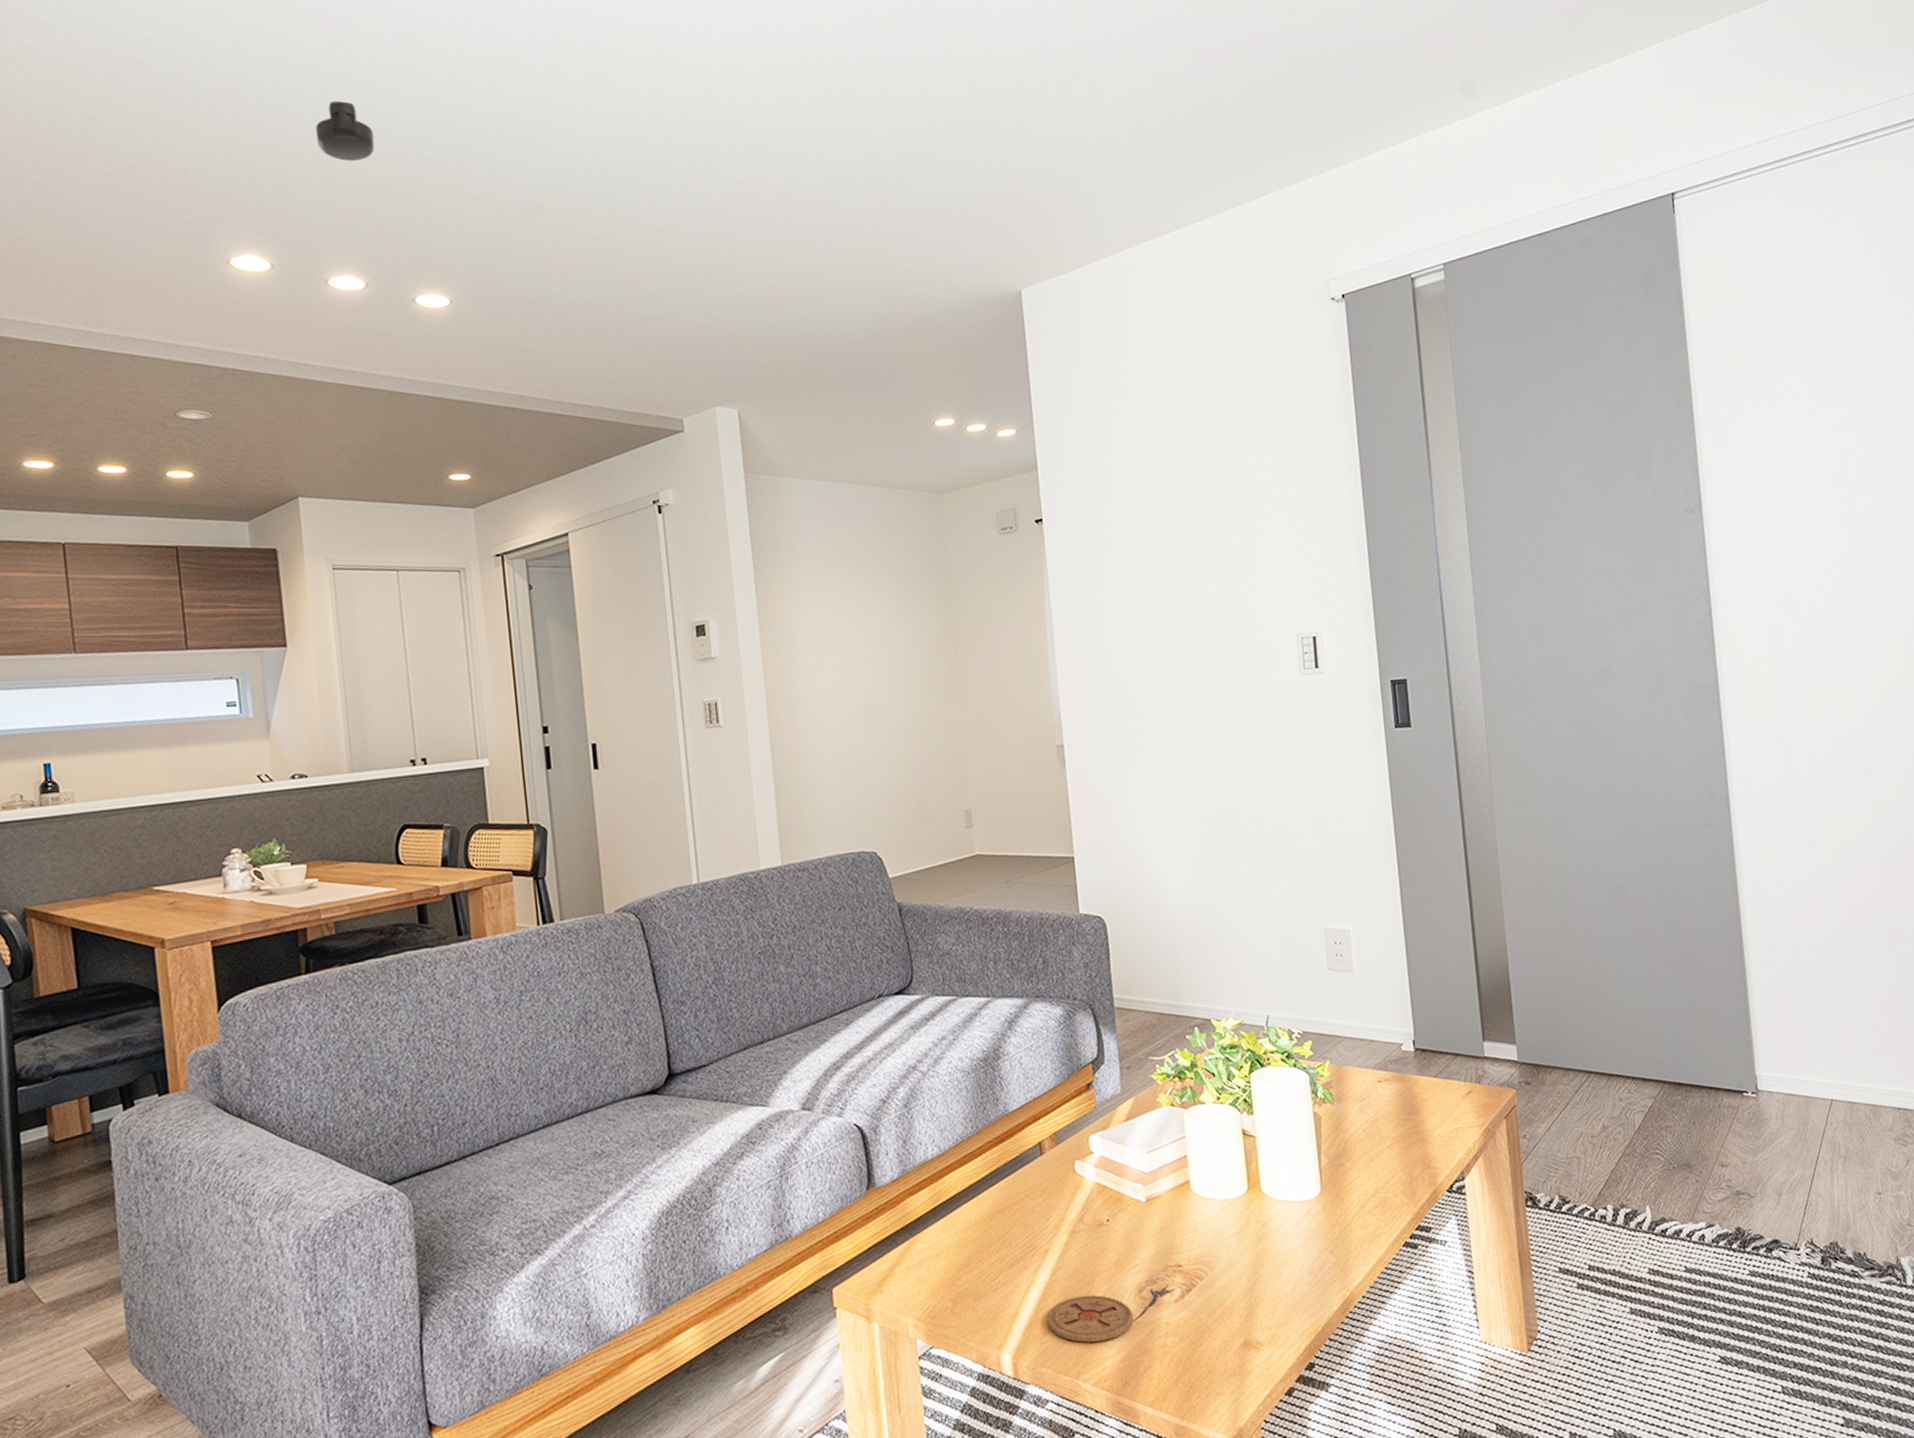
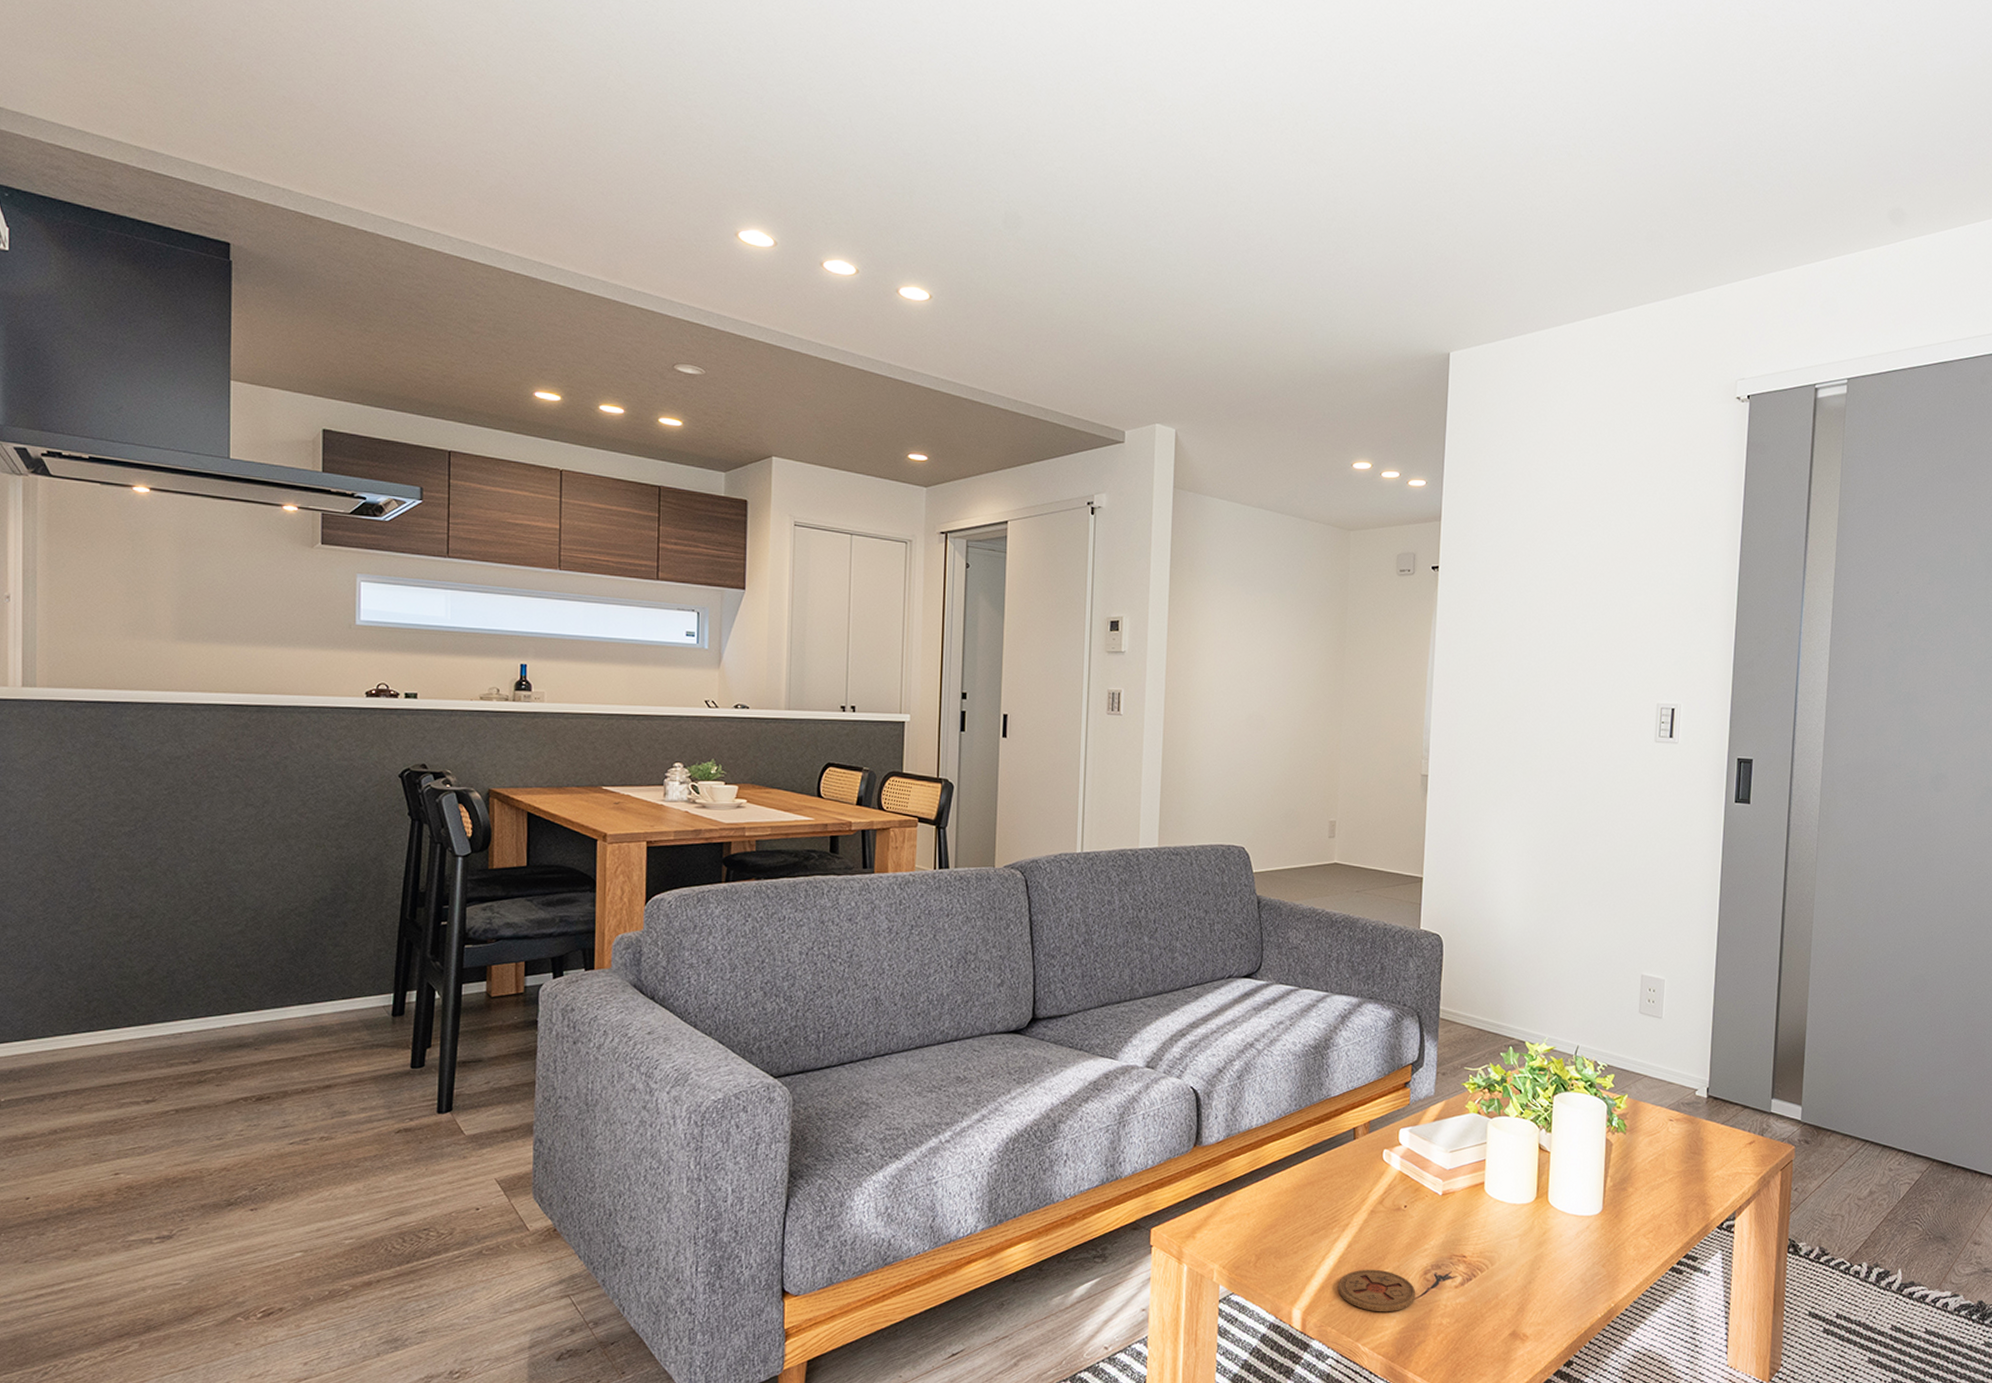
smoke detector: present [315,100,375,162] -> none [829,98,881,157]

